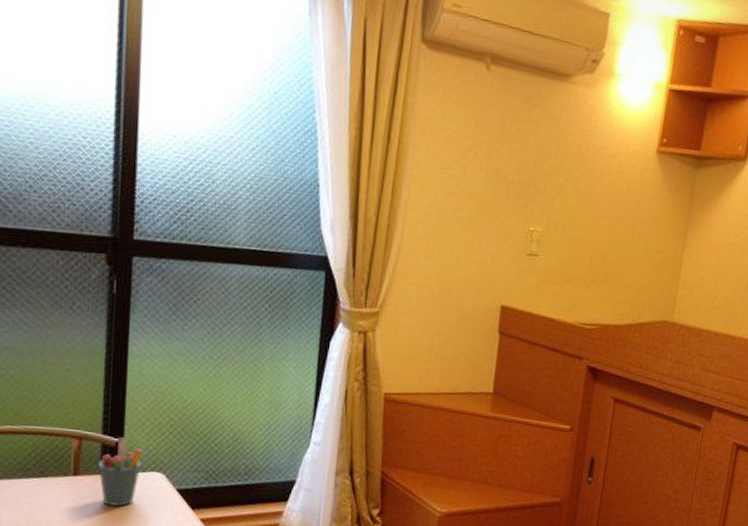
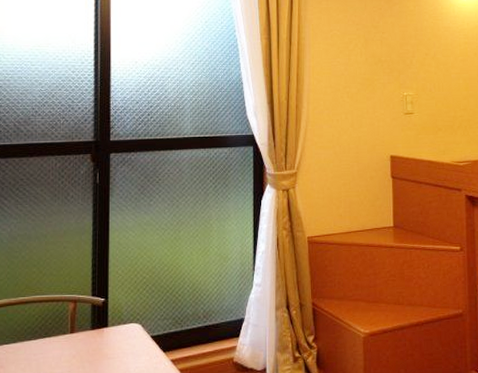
pen holder: present [99,436,143,506] -> none [90,296,123,356]

